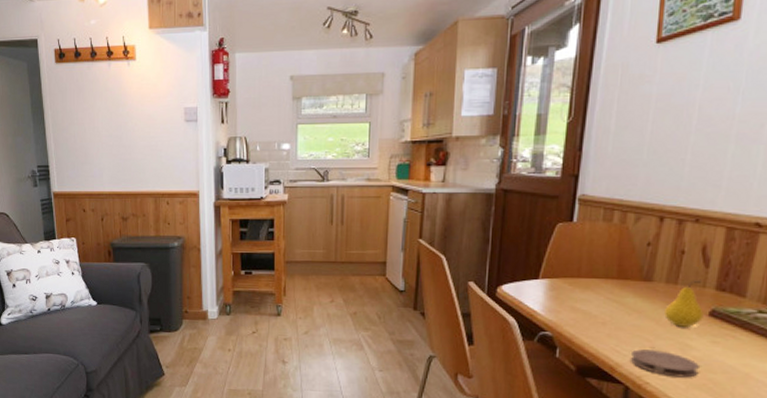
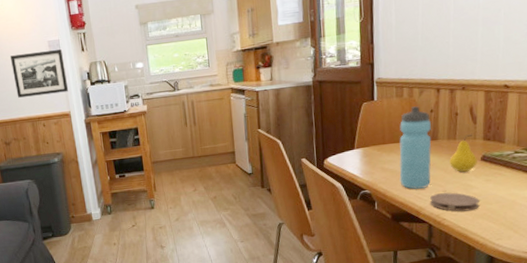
picture frame: none [140,119,201,169] -> present [10,49,69,98]
water bottle: none [593,236,646,341] -> present [399,106,432,189]

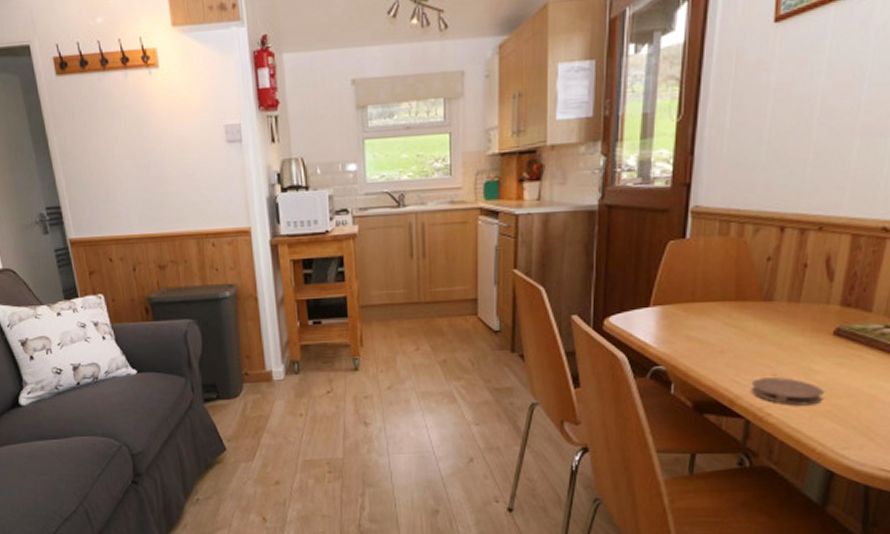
picture frame: present [10,49,69,98] -> none [170,138,250,204]
water bottle: present [399,106,432,189] -> none [710,250,766,370]
fruit: present [450,134,477,172] -> none [786,296,828,350]

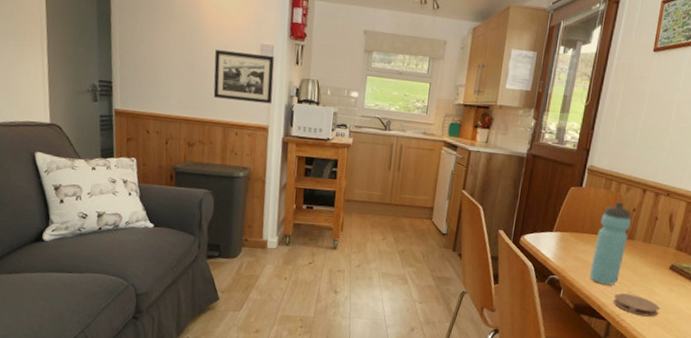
picture frame: none [170,138,250,204] -> present [213,50,275,104]
water bottle: none [710,250,766,370] -> present [589,202,632,286]

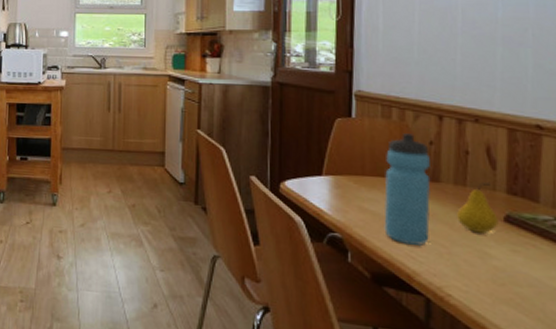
coaster: present [613,293,660,317] -> none [427,256,503,291]
fruit: none [640,241,667,277] -> present [457,182,499,233]

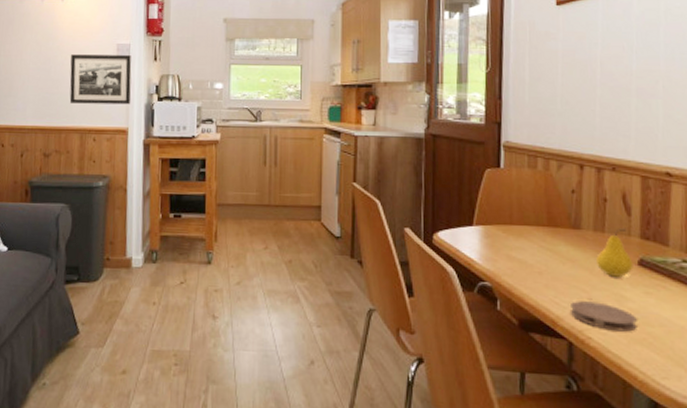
water bottle: present [384,133,431,247] -> none [530,183,573,292]
coaster: none [427,256,503,291] -> present [570,301,637,332]

